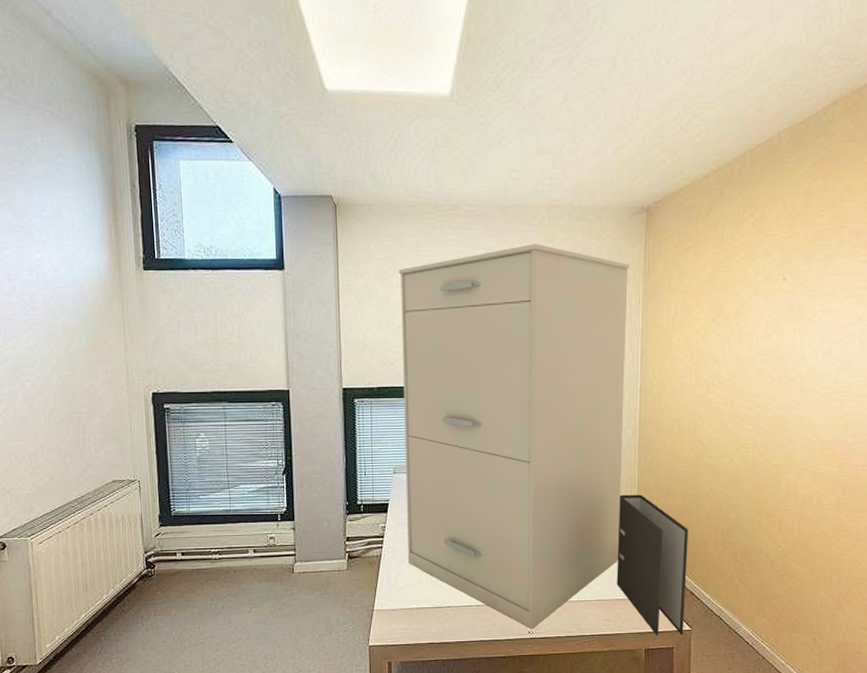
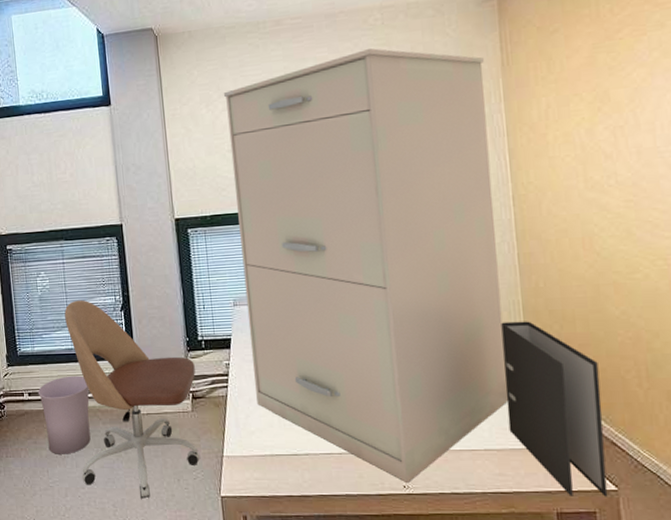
waste bin: none [191,536,247,612] -> present [37,375,91,454]
office chair: none [224,462,353,651] -> present [64,300,200,499]

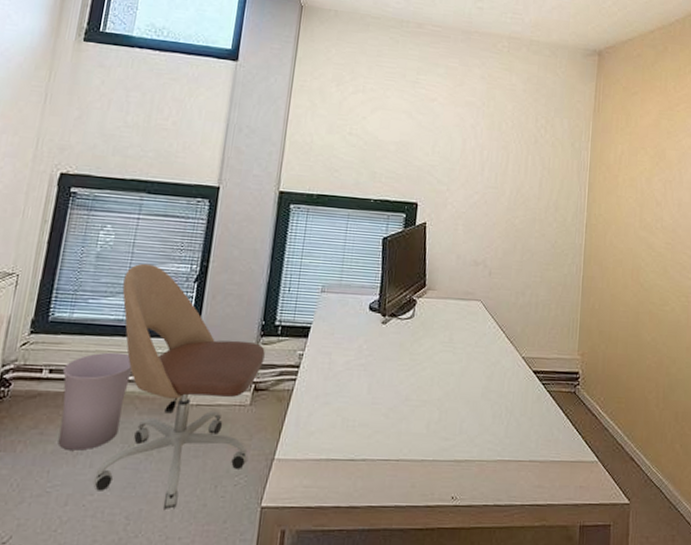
filing cabinet: present [223,48,508,482] -> none [323,69,581,493]
binder: present [501,321,608,497] -> none [552,337,630,510]

